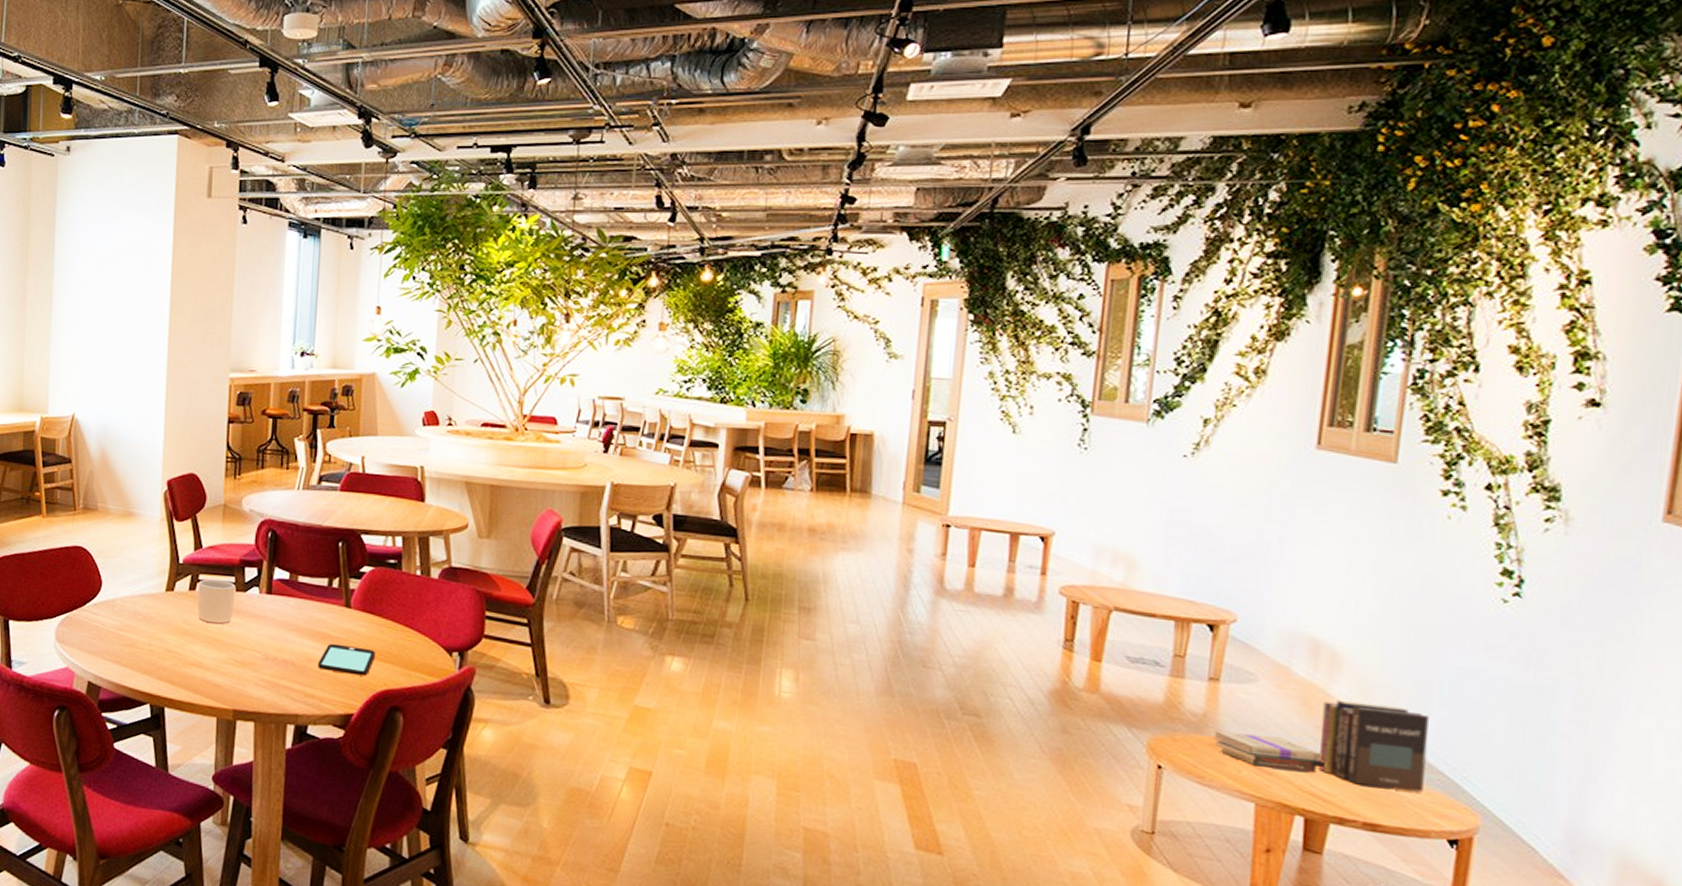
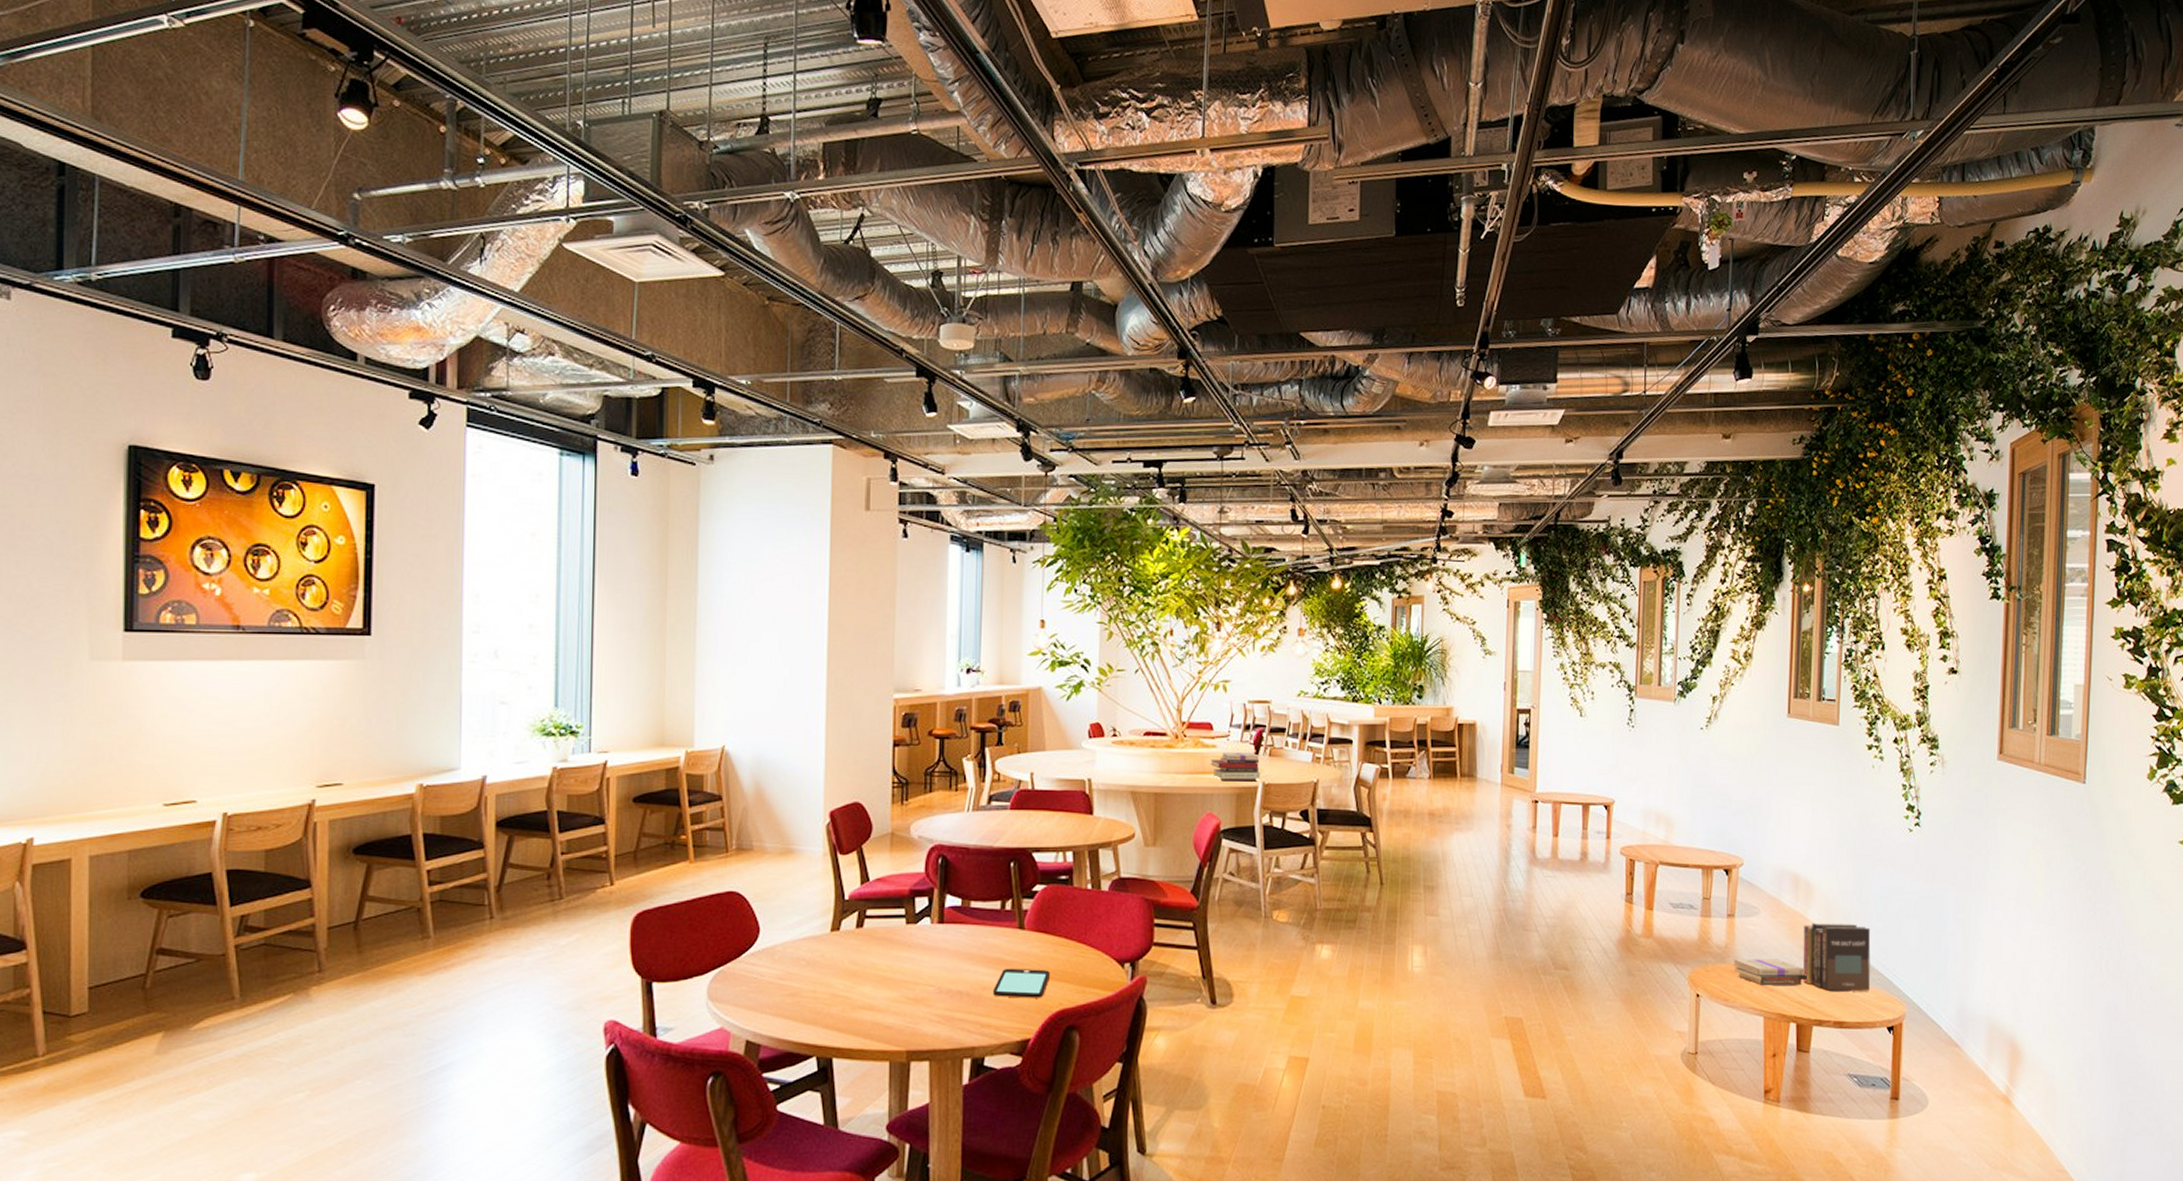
mug: present [197,579,236,625] -> none [865,914,906,962]
books: none [552,449,610,481] -> present [1210,753,1261,782]

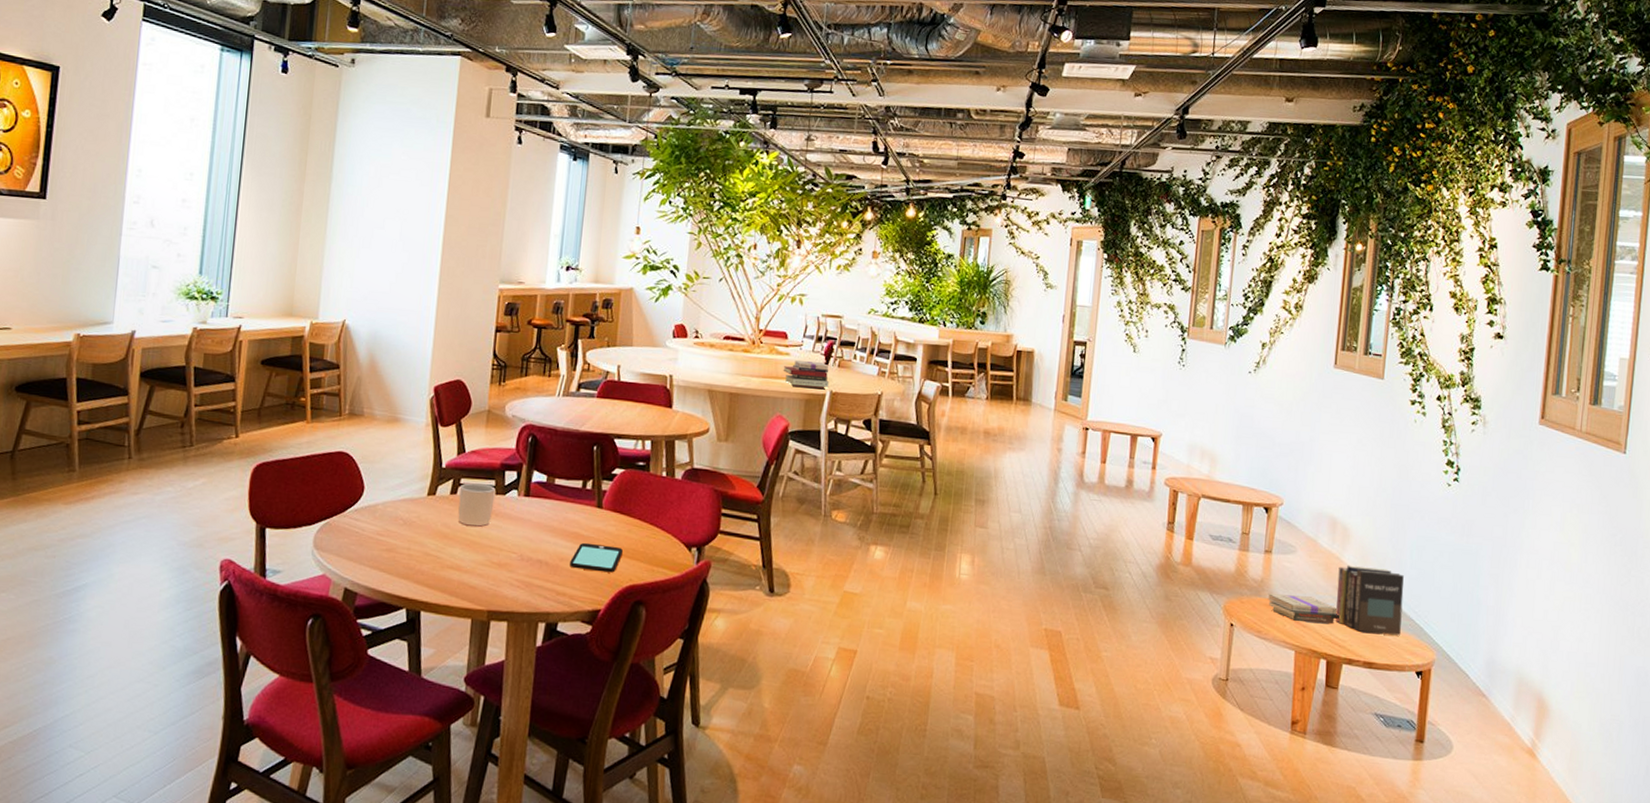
mug: none [865,914,906,962] -> present [458,483,496,528]

